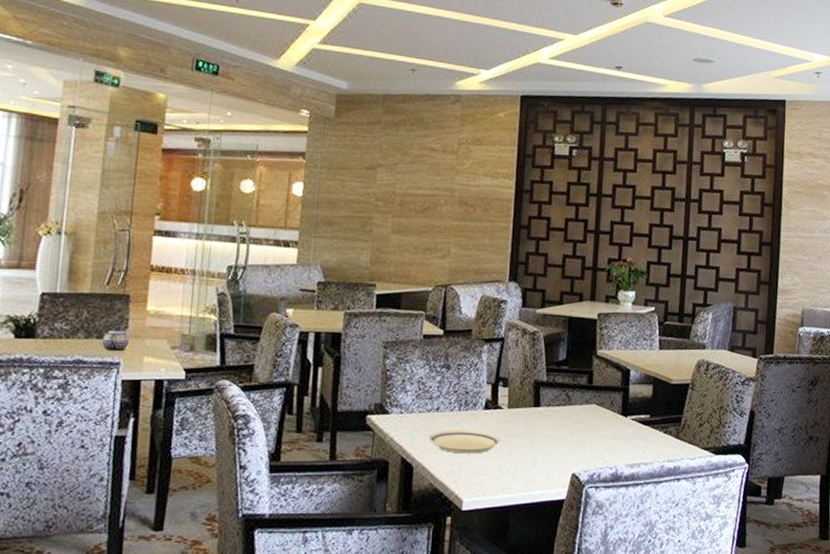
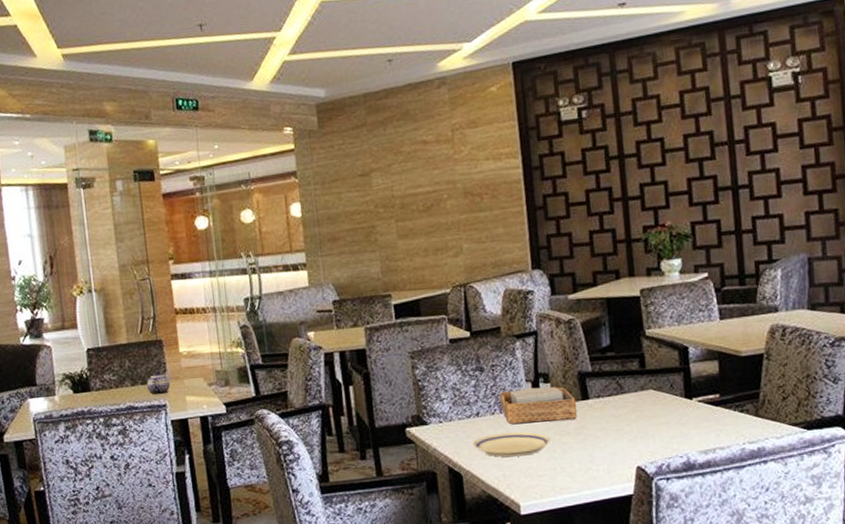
napkin holder: none [460,390,529,425] -> present [499,387,577,425]

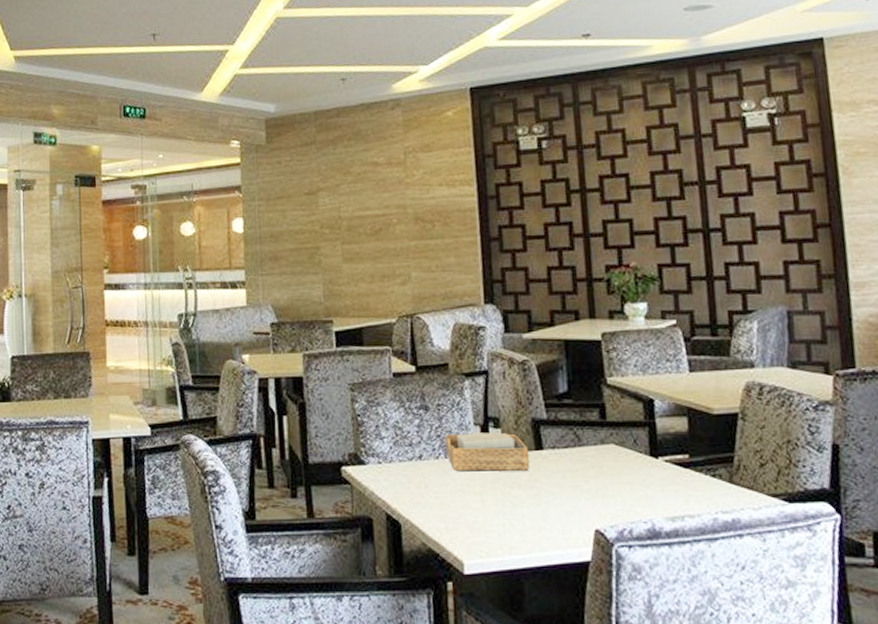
teapot: present [147,370,170,396] -> none [70,384,94,411]
plate: present [472,431,551,458] -> none [414,479,499,508]

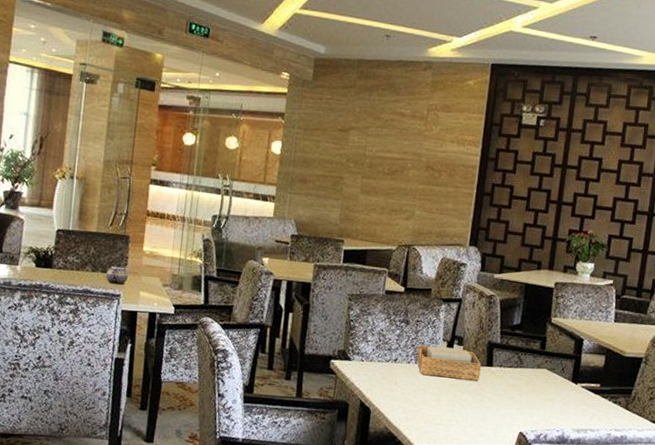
teapot: none [70,384,94,411] -> present [106,263,128,286]

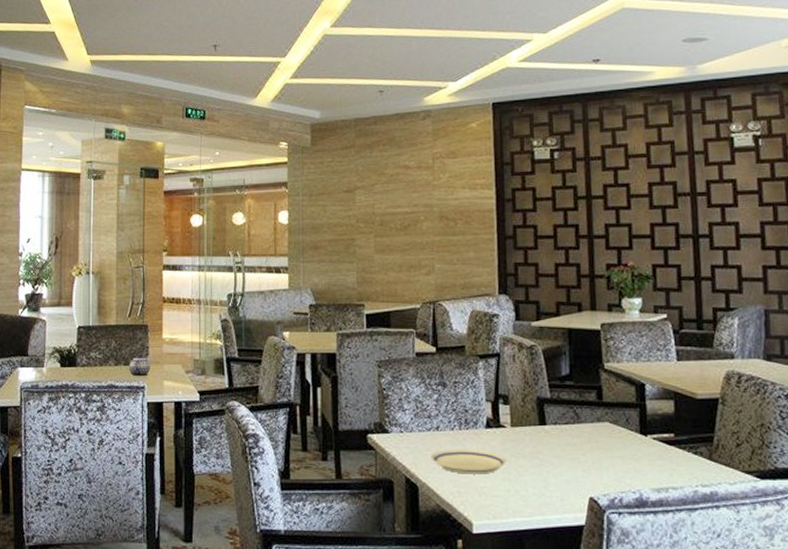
plate: none [386,380,453,404] -> present [431,449,506,474]
napkin holder: present [417,345,482,382] -> none [460,408,534,444]

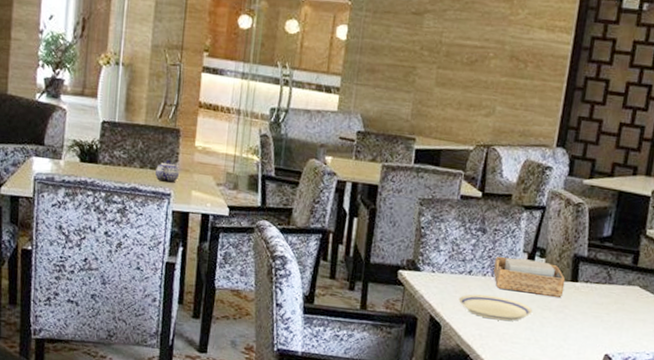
napkin holder: none [460,408,534,444] -> present [493,257,566,298]

